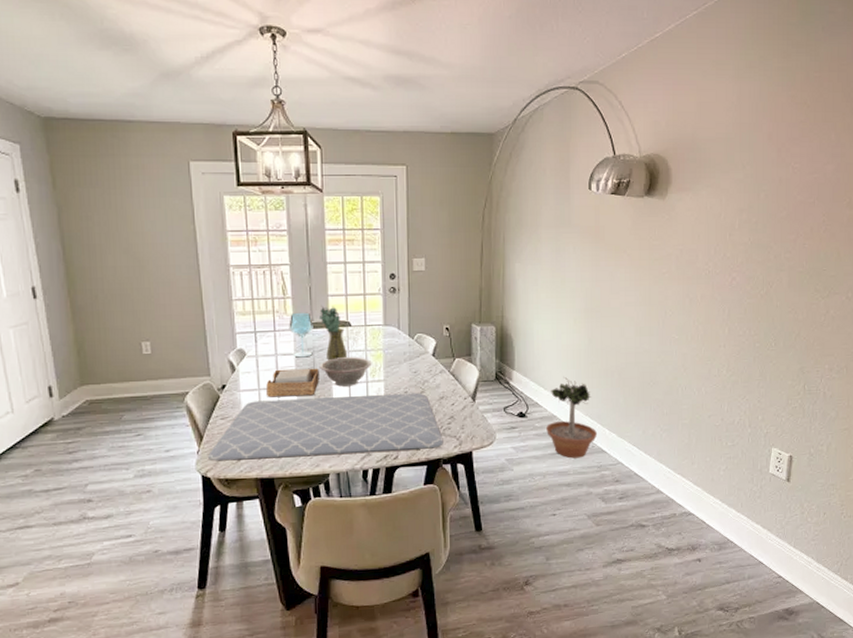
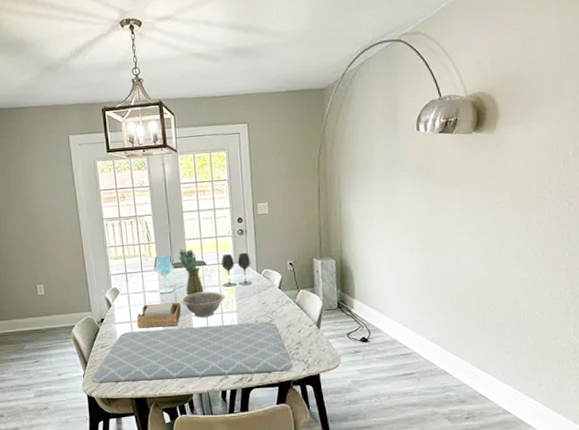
wine glass: none [368,313,404,352] -> present [221,252,253,287]
potted tree: present [546,376,598,459] -> none [389,303,440,380]

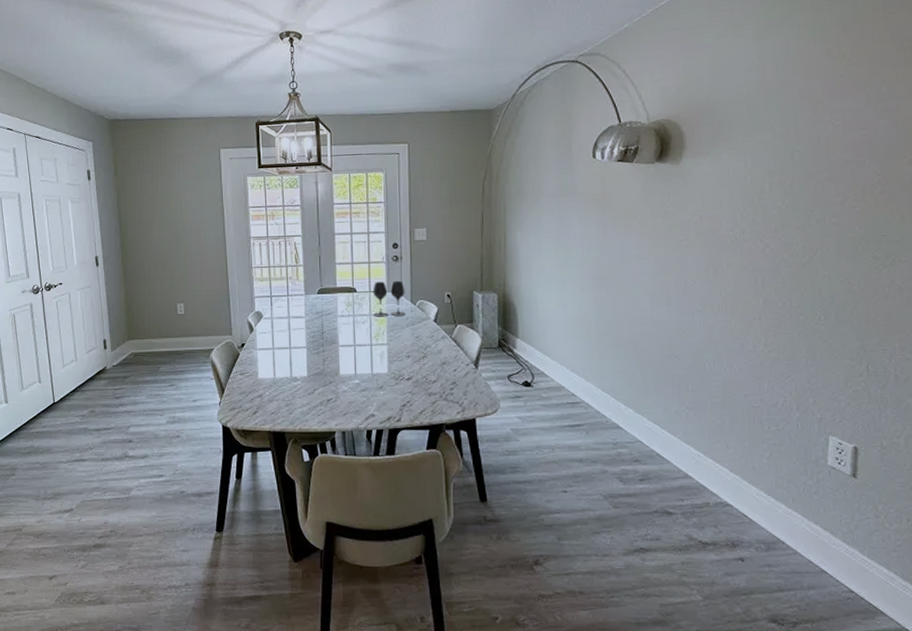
placemat: present [92,321,293,383] -> none [228,357,446,414]
napkin holder: present [137,302,181,329] -> none [280,330,327,356]
wine glass: present [153,254,175,294] -> none [300,279,322,321]
vase: present [178,248,205,296] -> none [327,272,354,324]
decorative bowl: present [180,291,226,318] -> none [327,321,376,349]

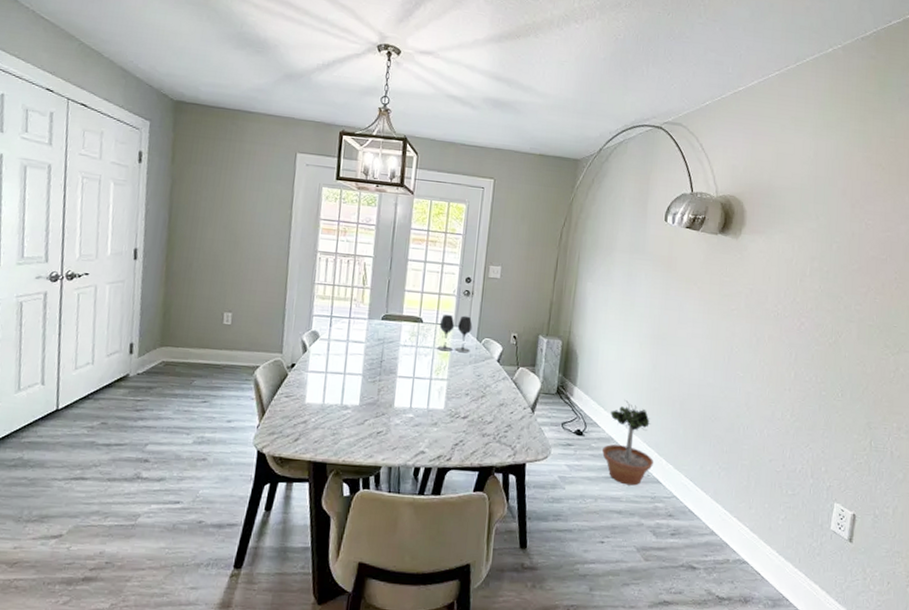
potted tree: none [554,346,612,433] -> present [602,399,654,486]

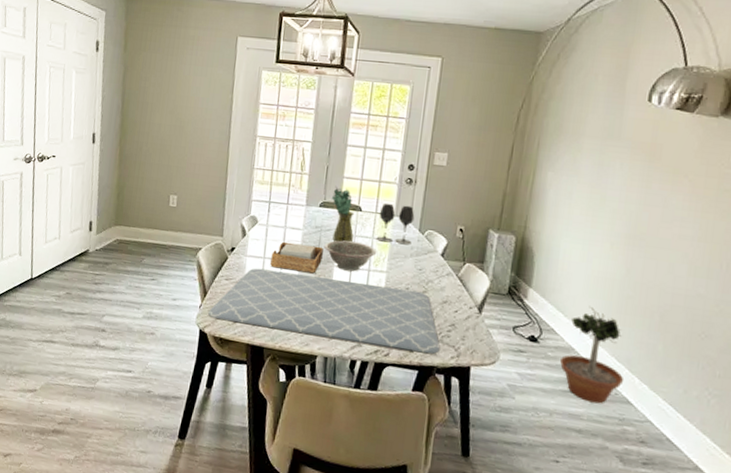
placemat: none [267,383,498,455] -> present [208,268,440,355]
napkin holder: none [332,355,386,386] -> present [270,241,323,274]
decorative bowl: none [386,351,438,381] -> present [324,240,377,272]
vase: none [393,299,416,354] -> present [331,185,355,243]

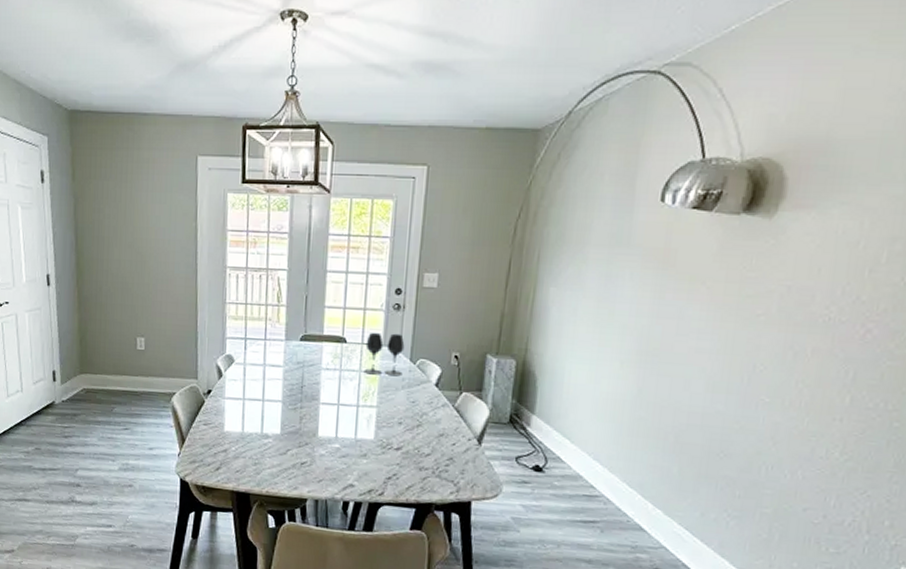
placemat: present [208,268,440,355] -> none [188,410,438,491]
napkin holder: present [270,241,323,274] -> none [251,380,307,413]
decorative bowl: present [324,240,377,272] -> none [307,375,366,408]
vase: present [331,185,355,243] -> none [312,316,340,378]
potted tree: present [560,305,625,404] -> none [567,430,637,532]

